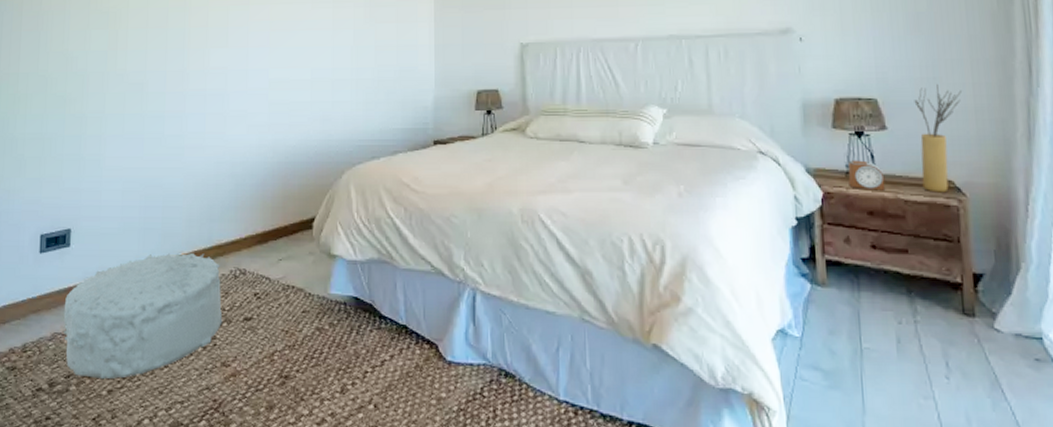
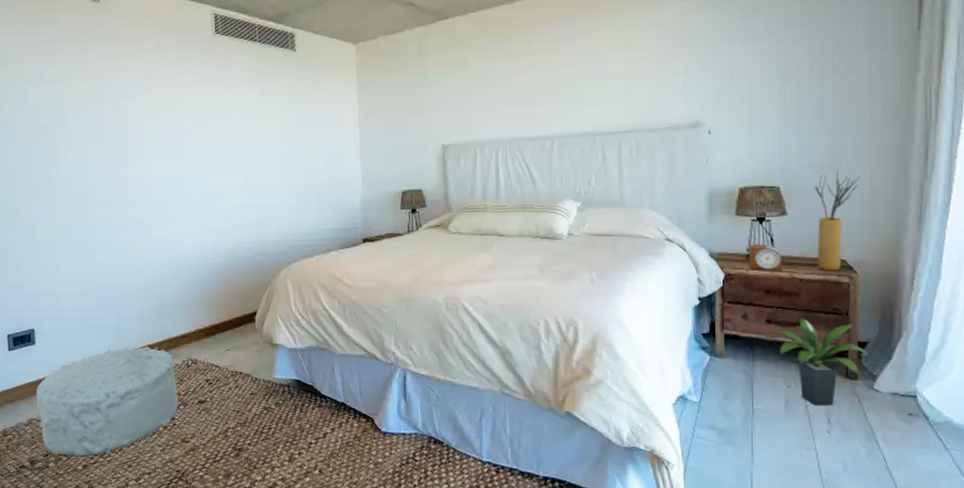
potted plant: none [875,244,986,347] -> present [769,318,869,406]

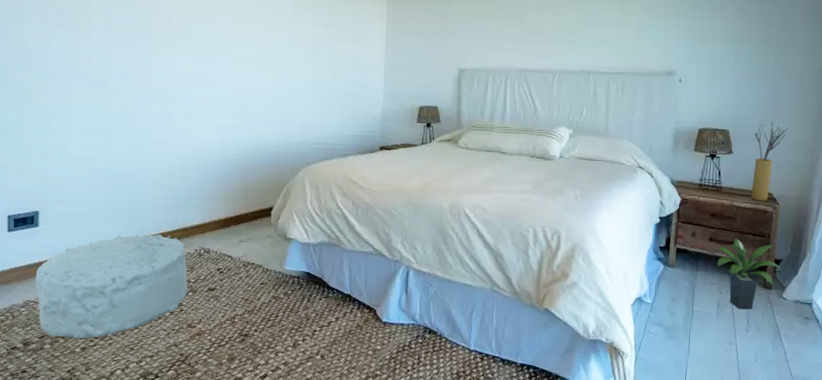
alarm clock: present [748,244,783,271] -> none [700,176,726,199]

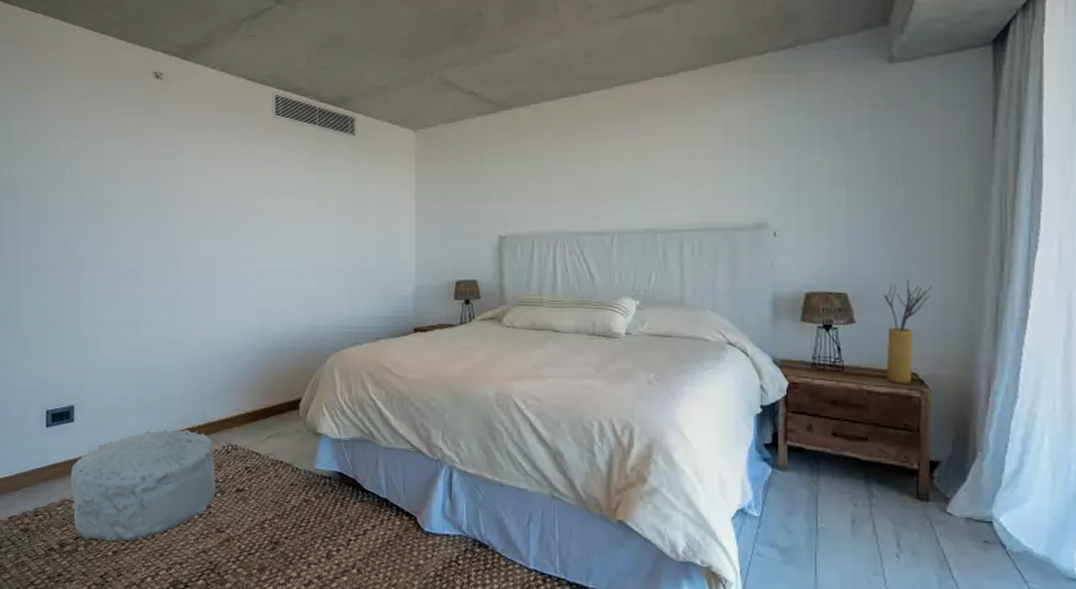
potted plant: present [711,238,781,310] -> none [835,432,941,528]

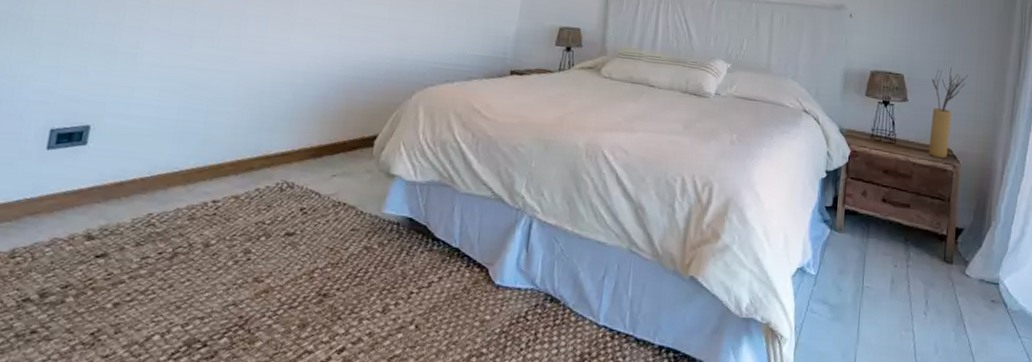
pouf: present [70,429,217,542] -> none [65,160,266,292]

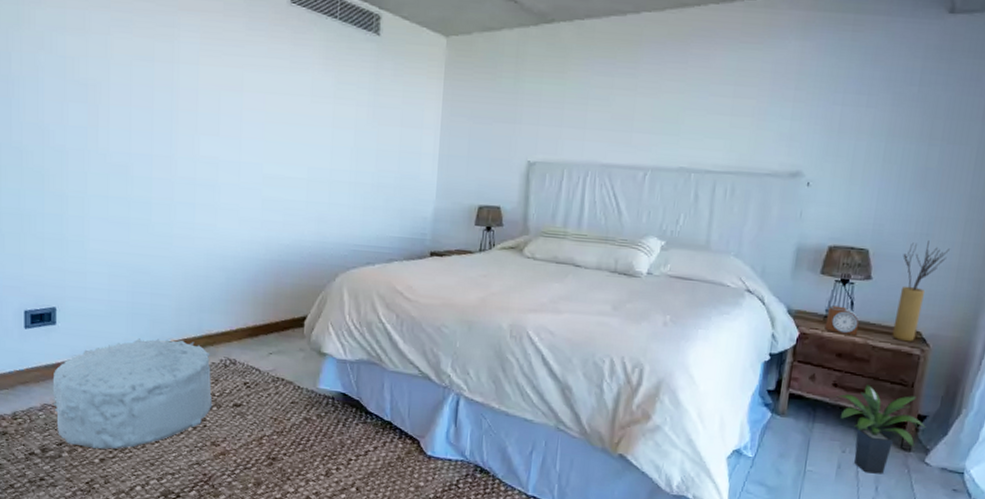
pouf: none [65,160,266,292] -> present [52,338,213,449]
alarm clock: none [872,125,901,154] -> present [824,305,860,336]
potted plant: none [883,200,964,288] -> present [833,385,926,474]

